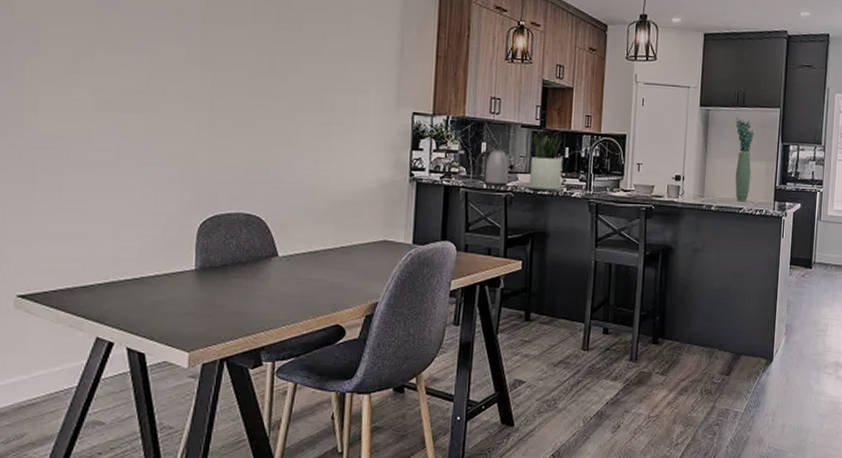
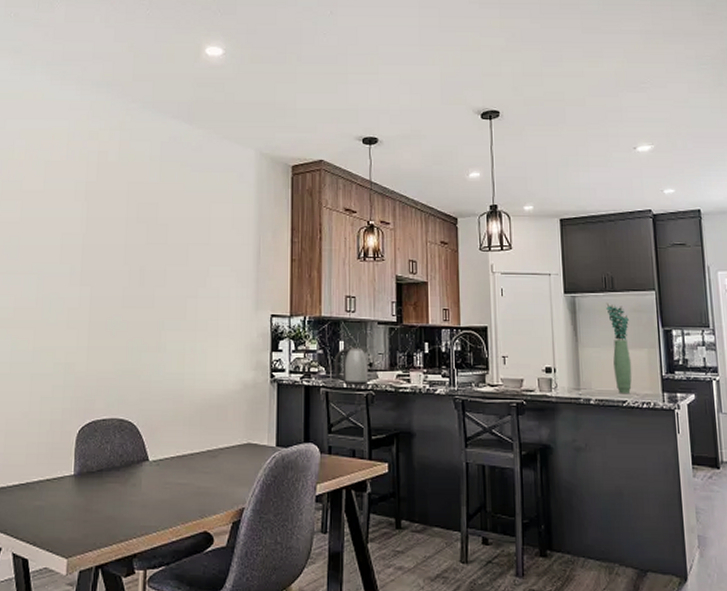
planter: present [526,134,563,192] -> none [386,330,425,389]

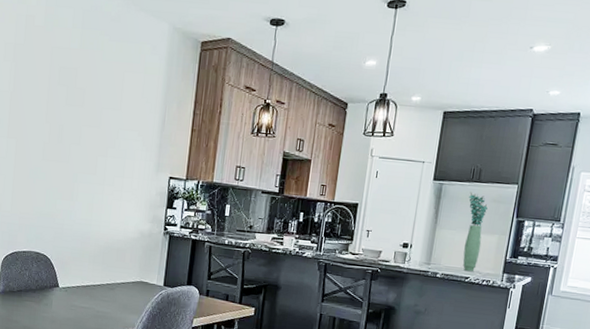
kettle: present [334,347,369,385] -> none [219,211,250,244]

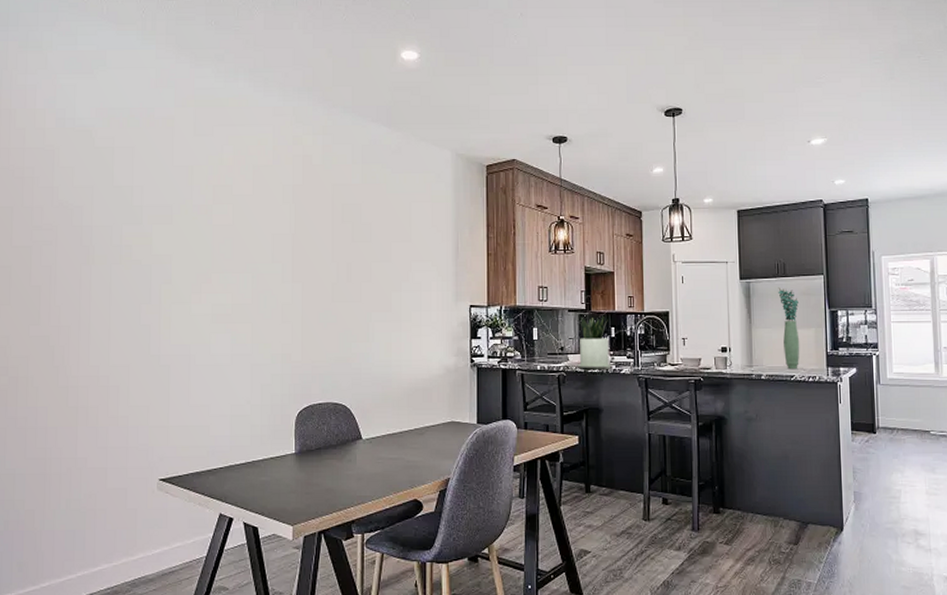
planter: none [262,199,299,251] -> present [577,316,612,369]

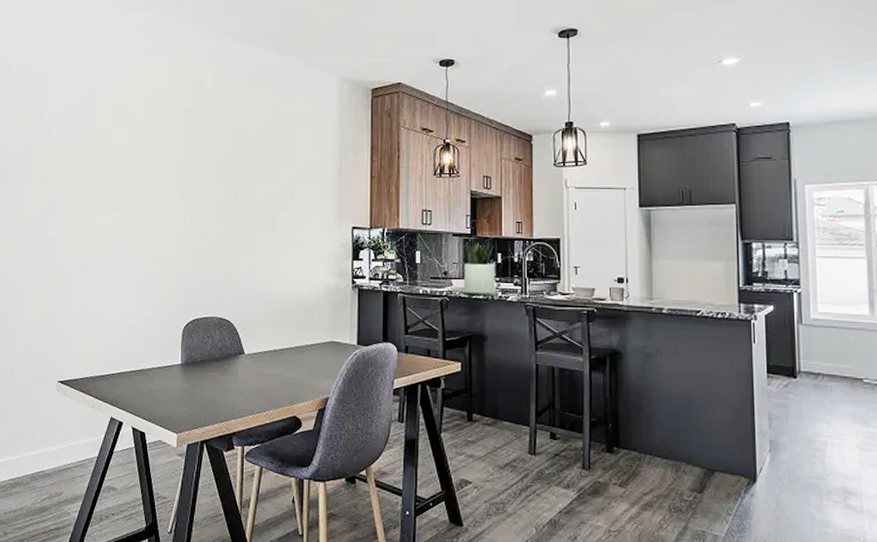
vase: present [778,287,800,370] -> none [683,216,708,305]

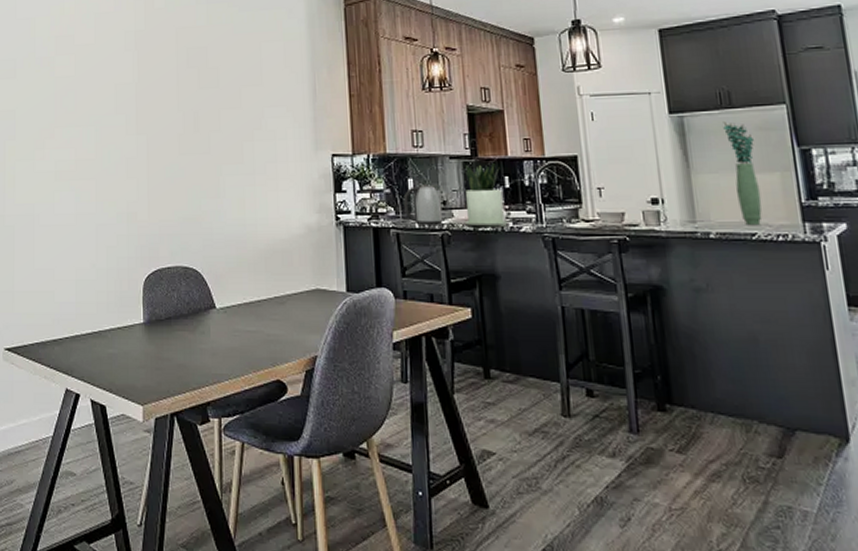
kettle: none [411,257,443,292] -> present [403,185,443,225]
vase: none [683,216,708,305] -> present [723,121,763,226]

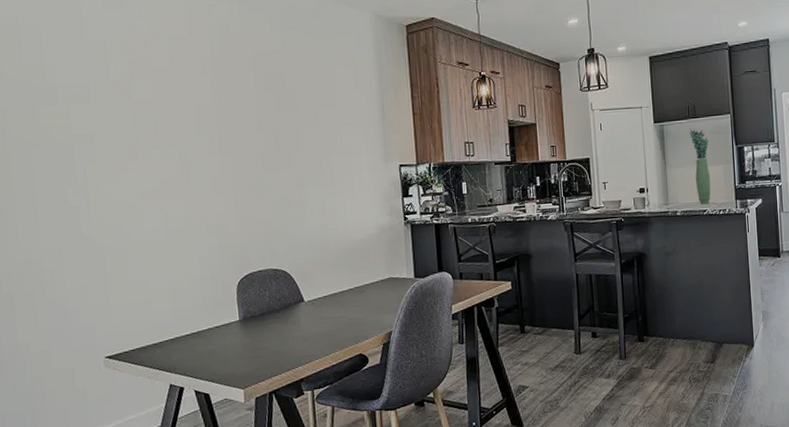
kettle: present [403,185,443,225] -> none [459,186,490,220]
planter: present [463,163,508,227] -> none [505,167,539,219]

